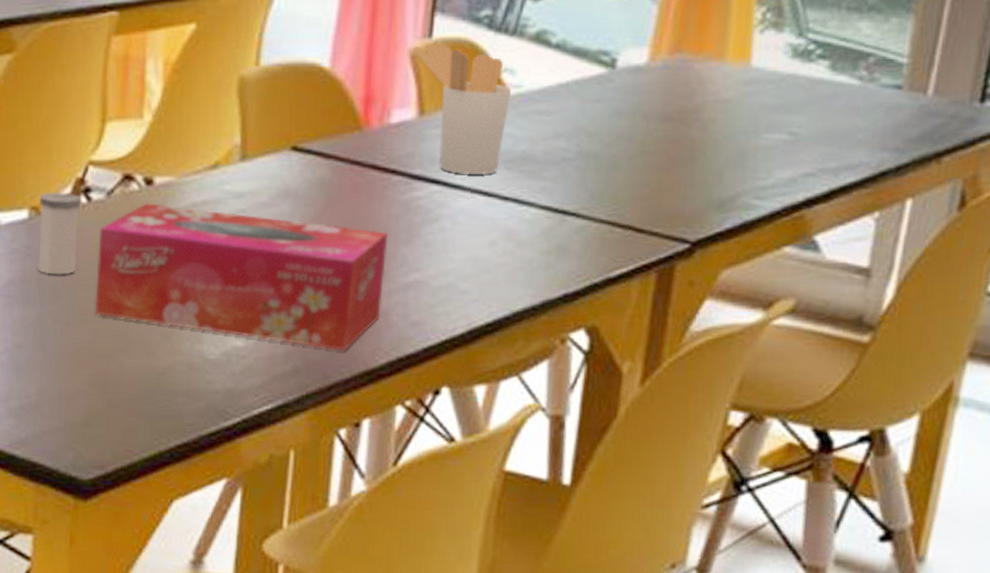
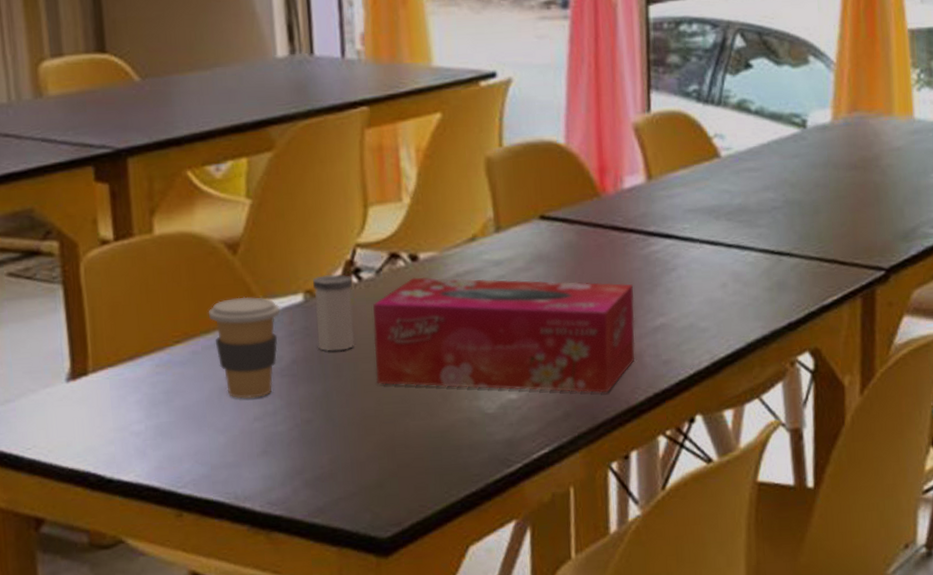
utensil holder: present [413,43,512,174] -> none [636,116,724,228]

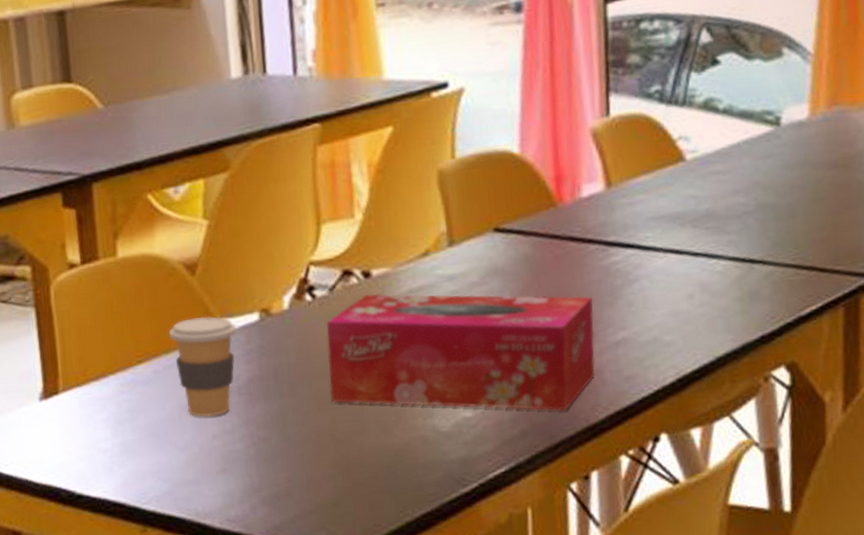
salt shaker: present [313,274,355,352] -> none [268,292,309,370]

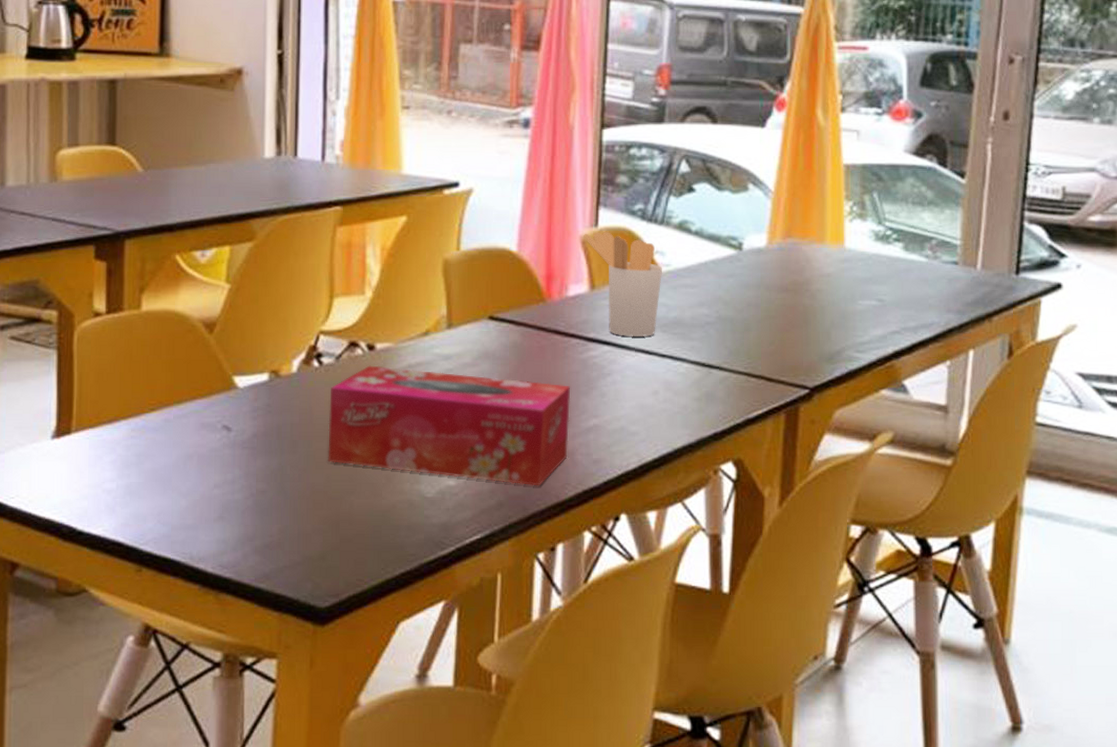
coffee cup: present [168,316,237,417] -> none [182,372,247,466]
utensil holder: none [594,120,689,237] -> present [584,231,663,337]

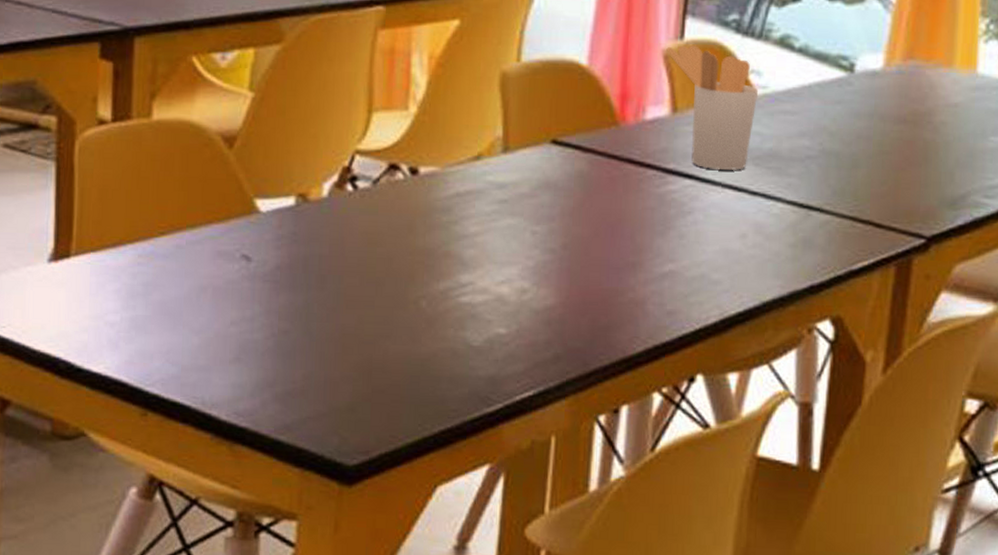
tissue box: present [328,365,571,486] -> none [360,192,644,339]

